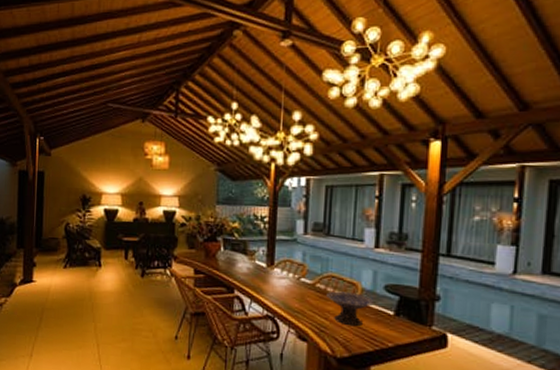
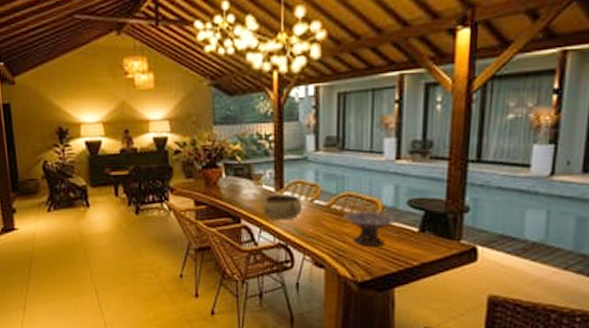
bowl: none [254,270,290,295] -> present [262,195,302,220]

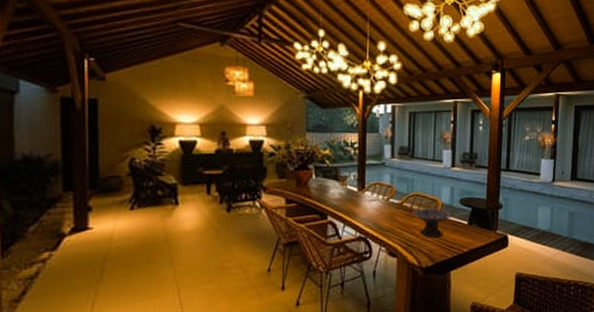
bowl: present [262,195,302,220] -> none [346,194,380,217]

